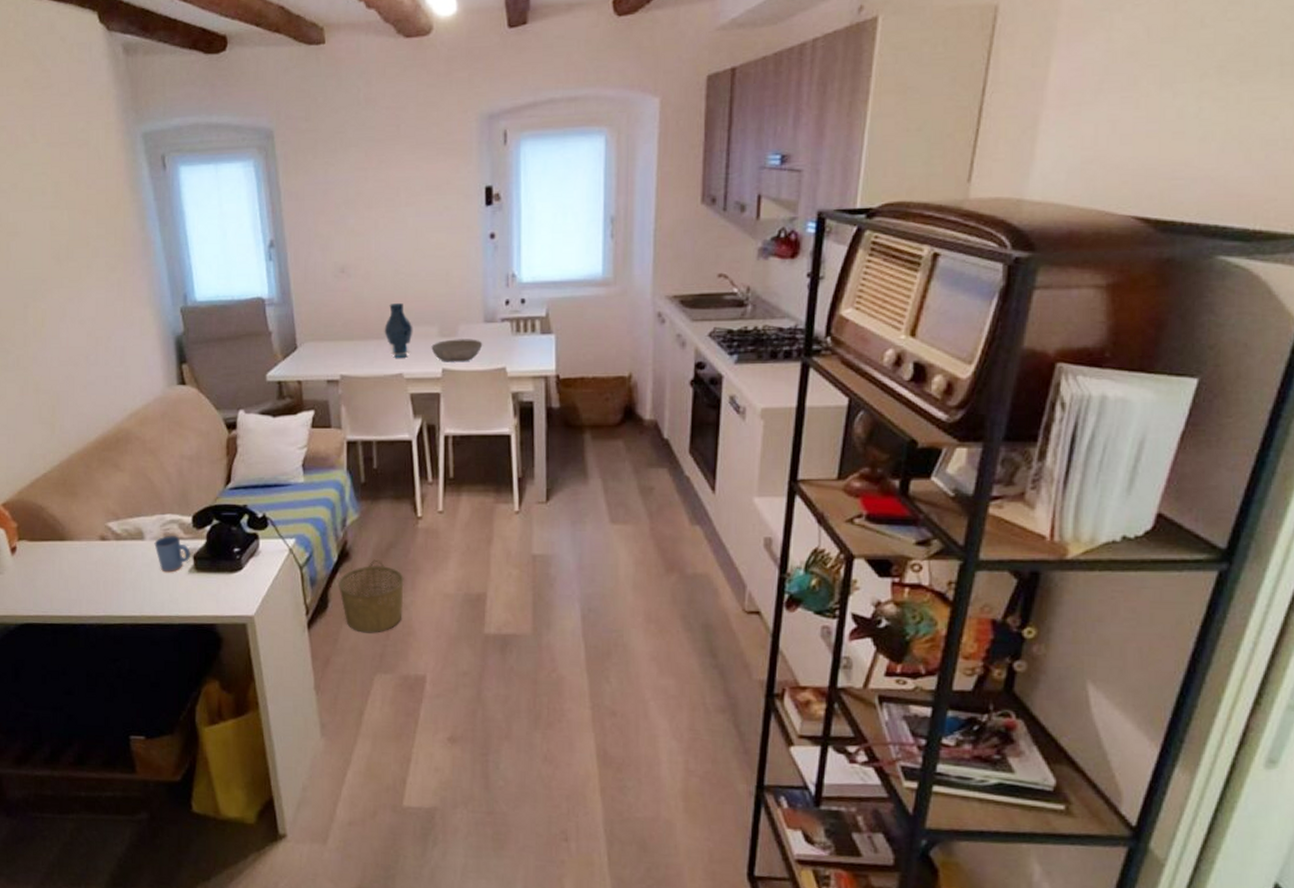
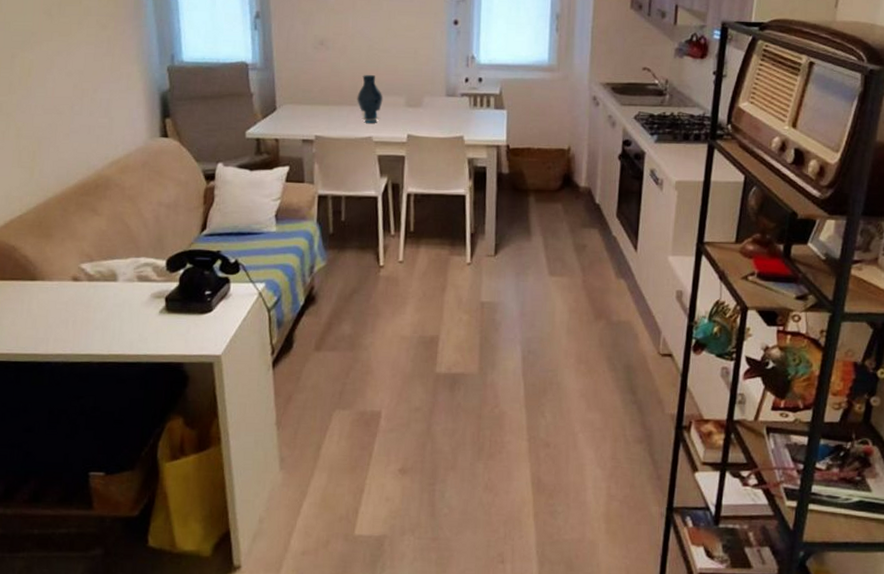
mug: present [154,534,190,572] -> none [127,277,162,312]
basket: present [337,559,404,633] -> none [303,304,365,372]
bowl: present [431,339,483,363] -> none [398,109,444,130]

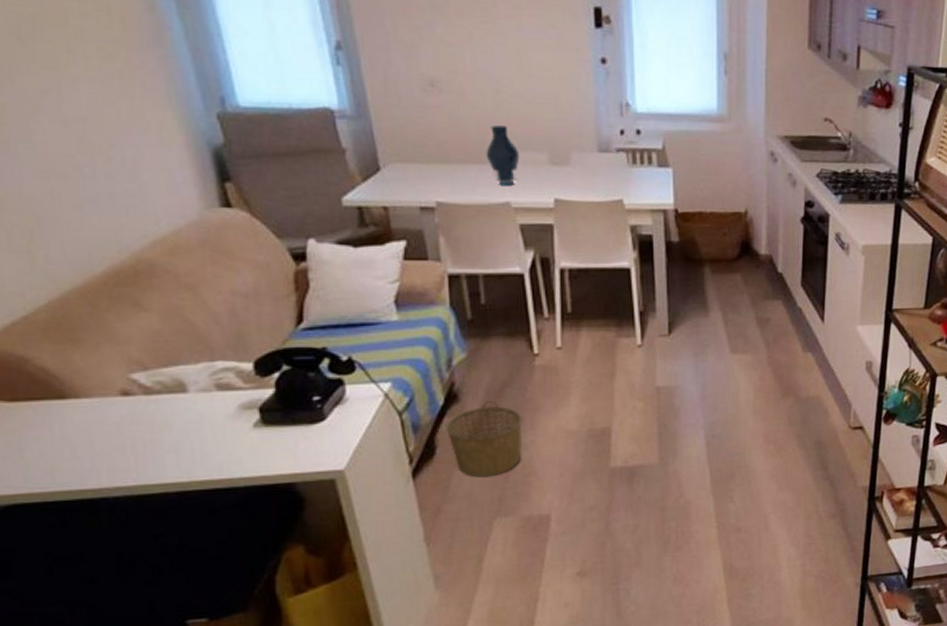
basket: none [303,304,365,372] -> present [445,400,523,478]

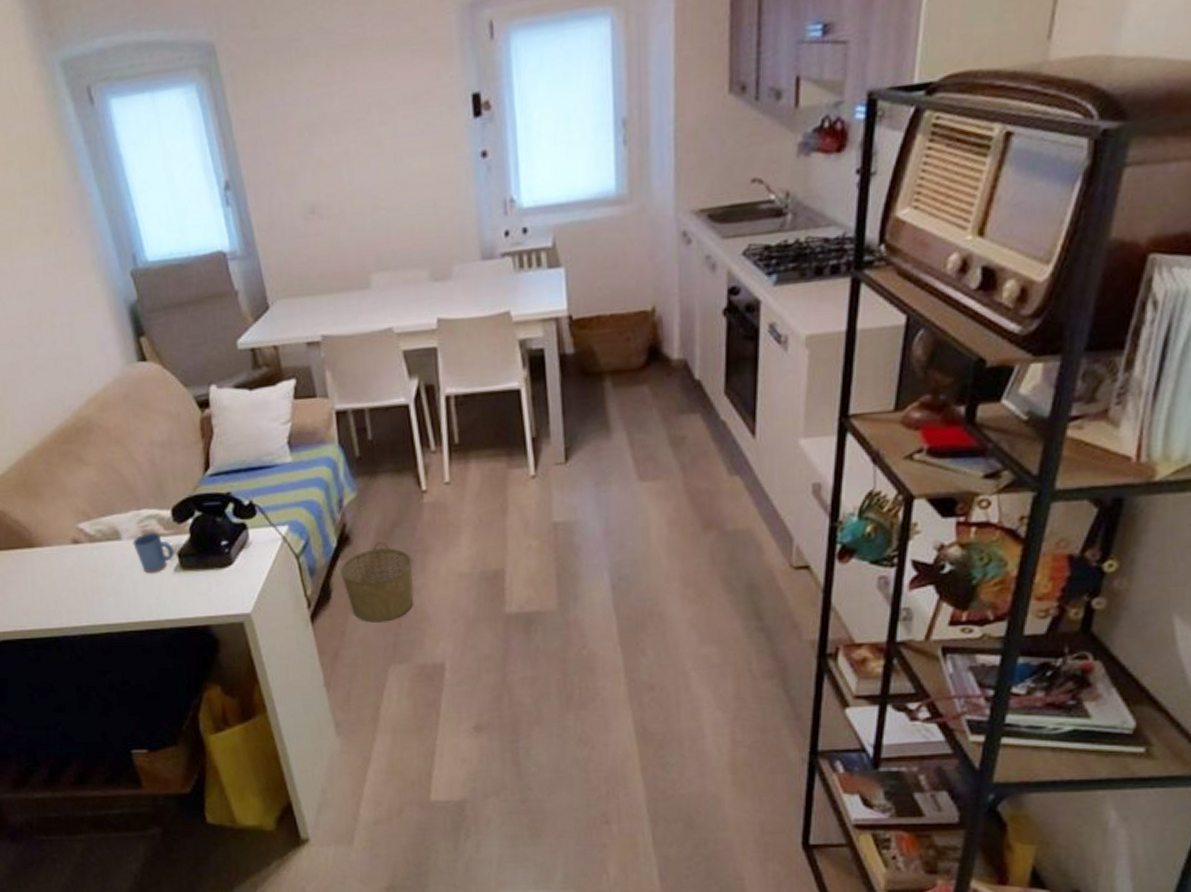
mug: none [202,385,254,428] -> present [132,532,174,573]
vase: present [486,124,520,185] -> none [366,243,401,310]

